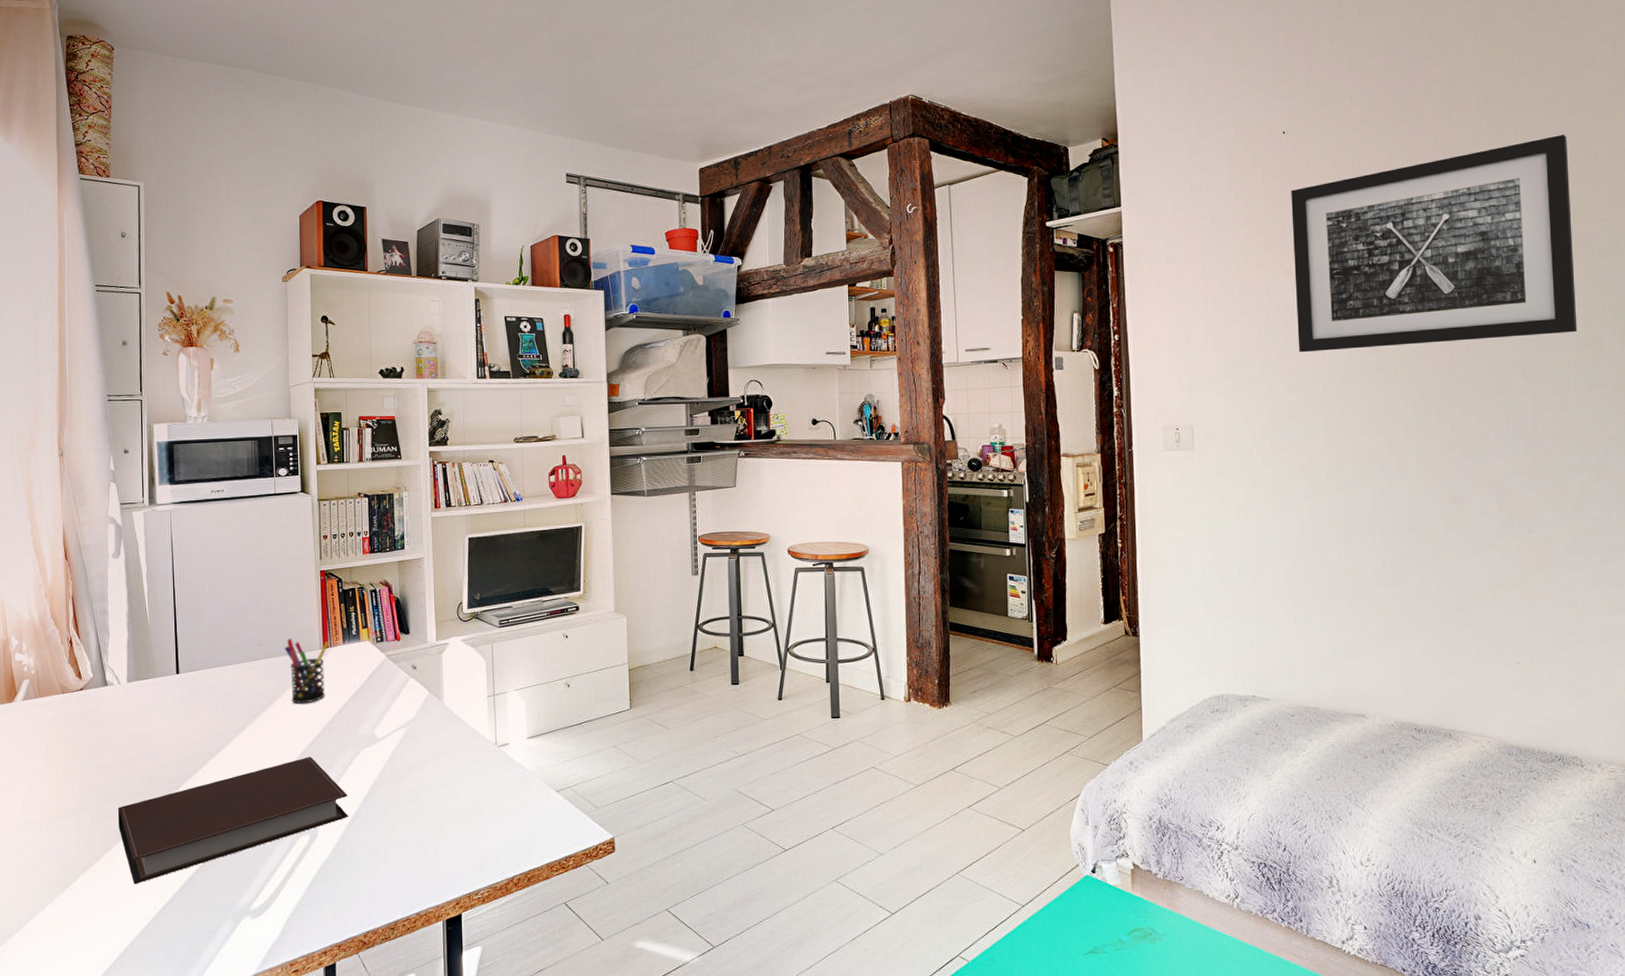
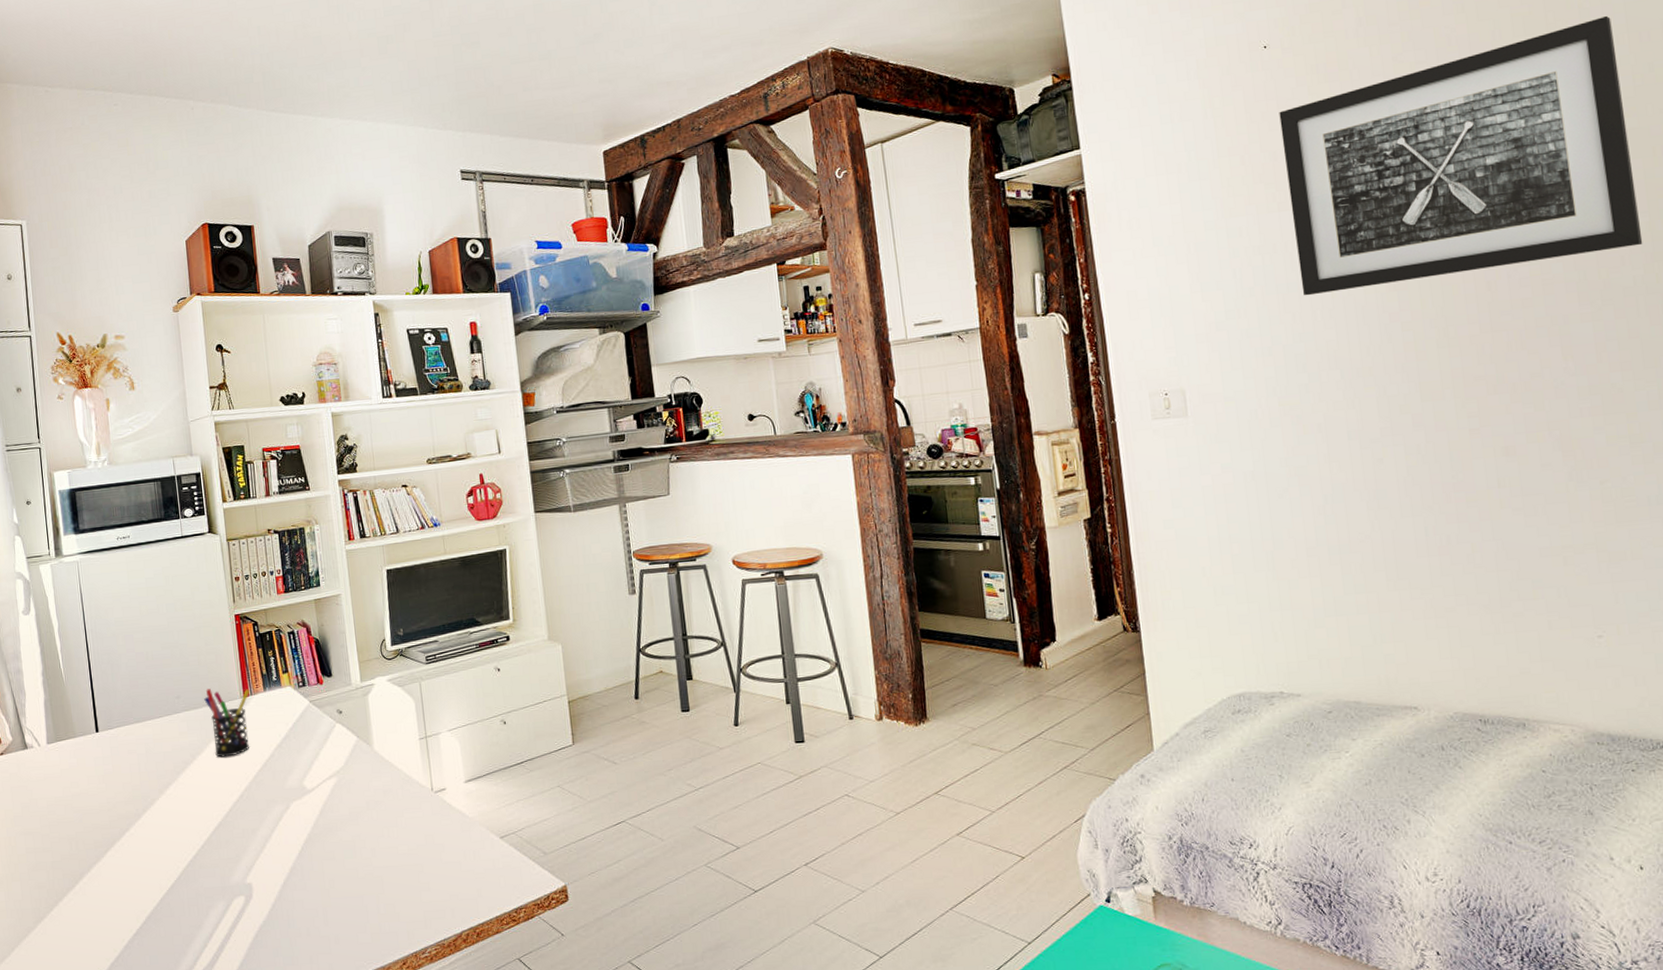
notebook: present [118,757,348,884] -> none [47,813,283,956]

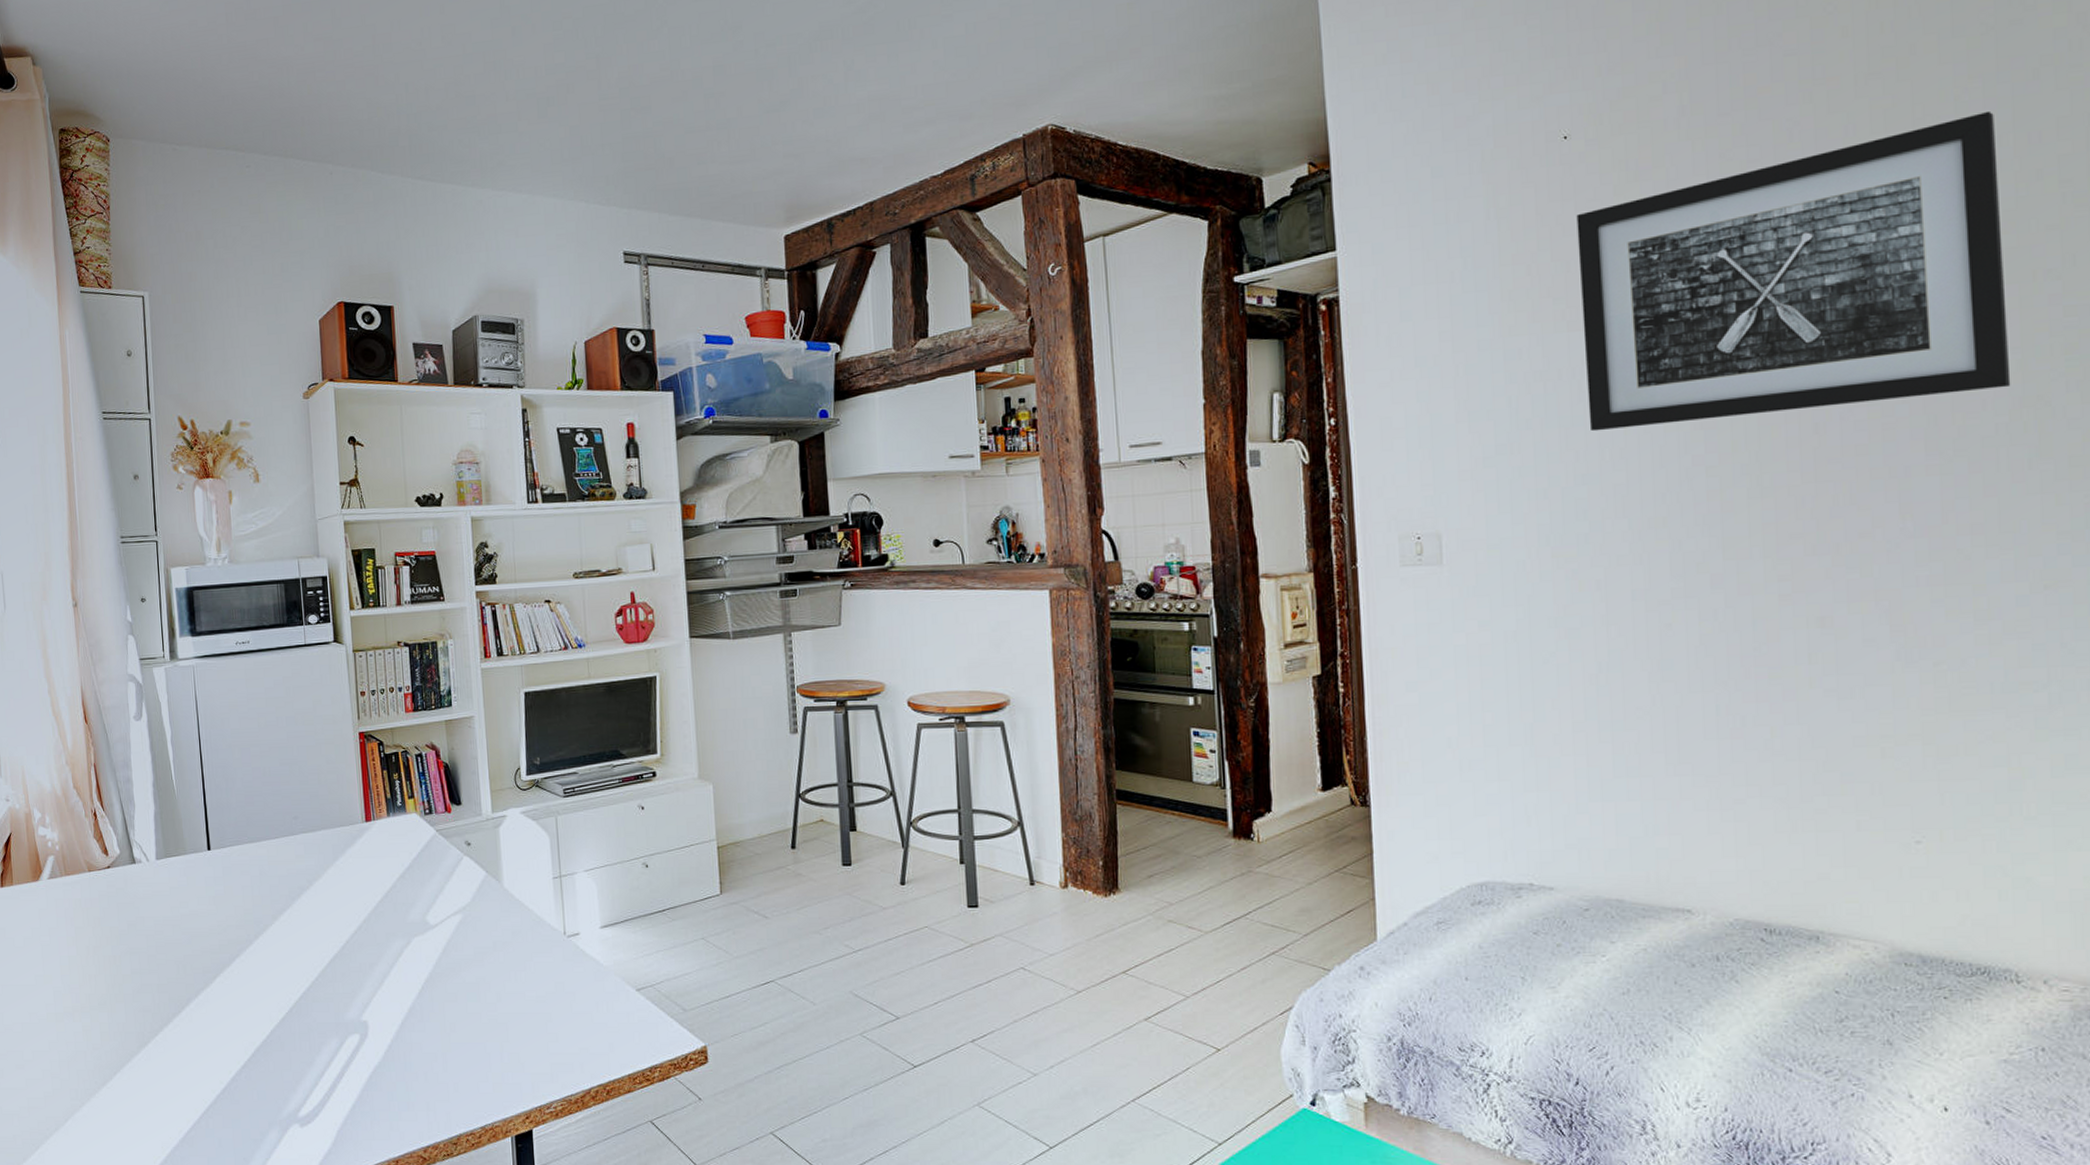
pen holder: present [204,689,250,757] -> none [323,811,373,885]

